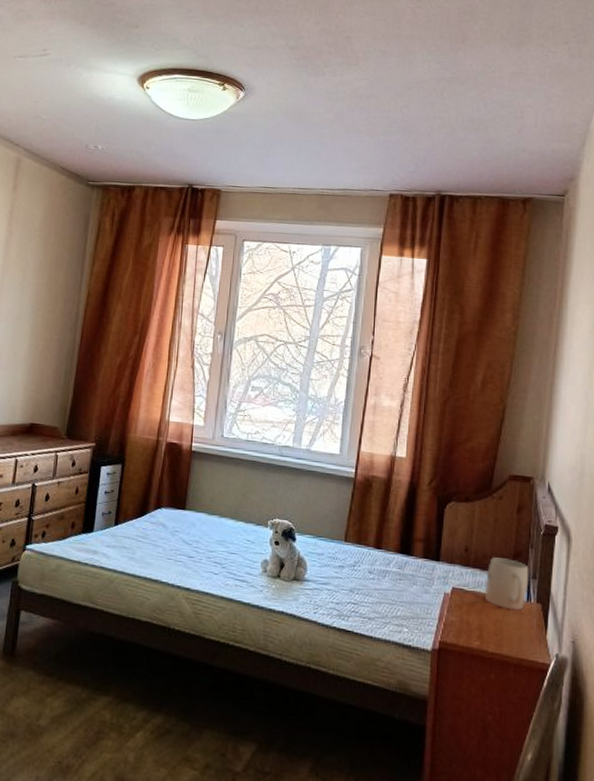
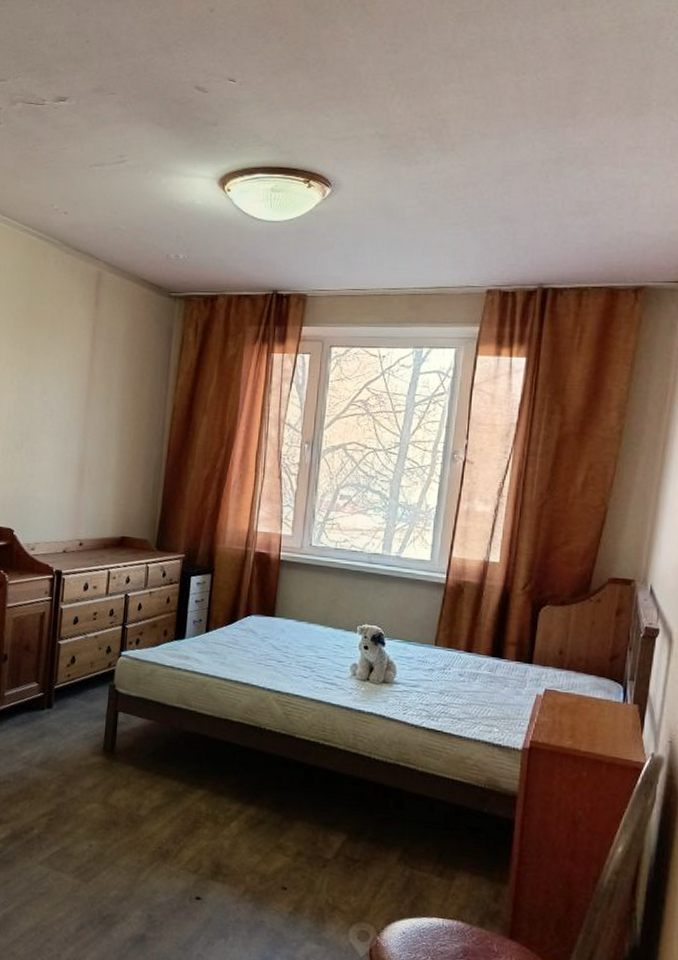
mug: present [484,557,529,611] -> none [578,659,627,712]

